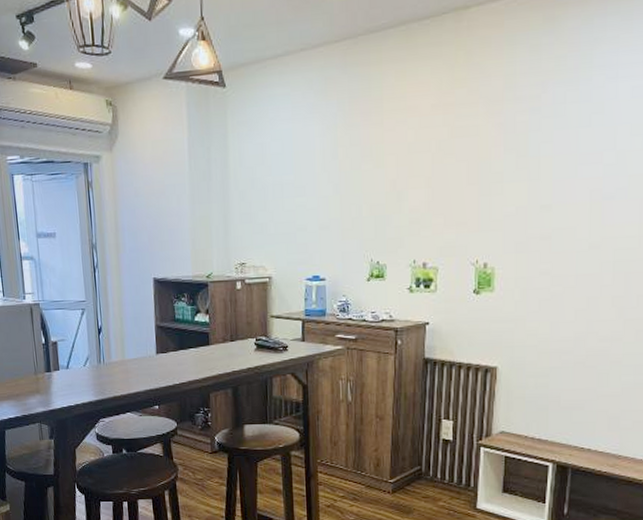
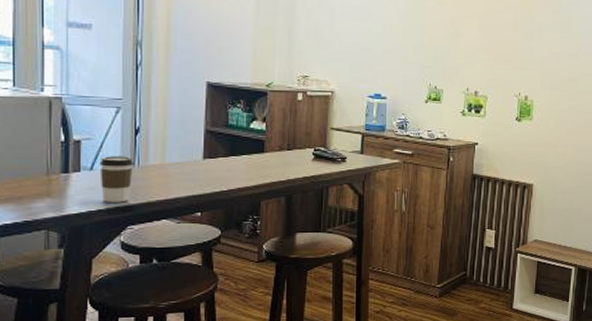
coffee cup: none [73,354,100,398] -> present [99,156,133,202]

